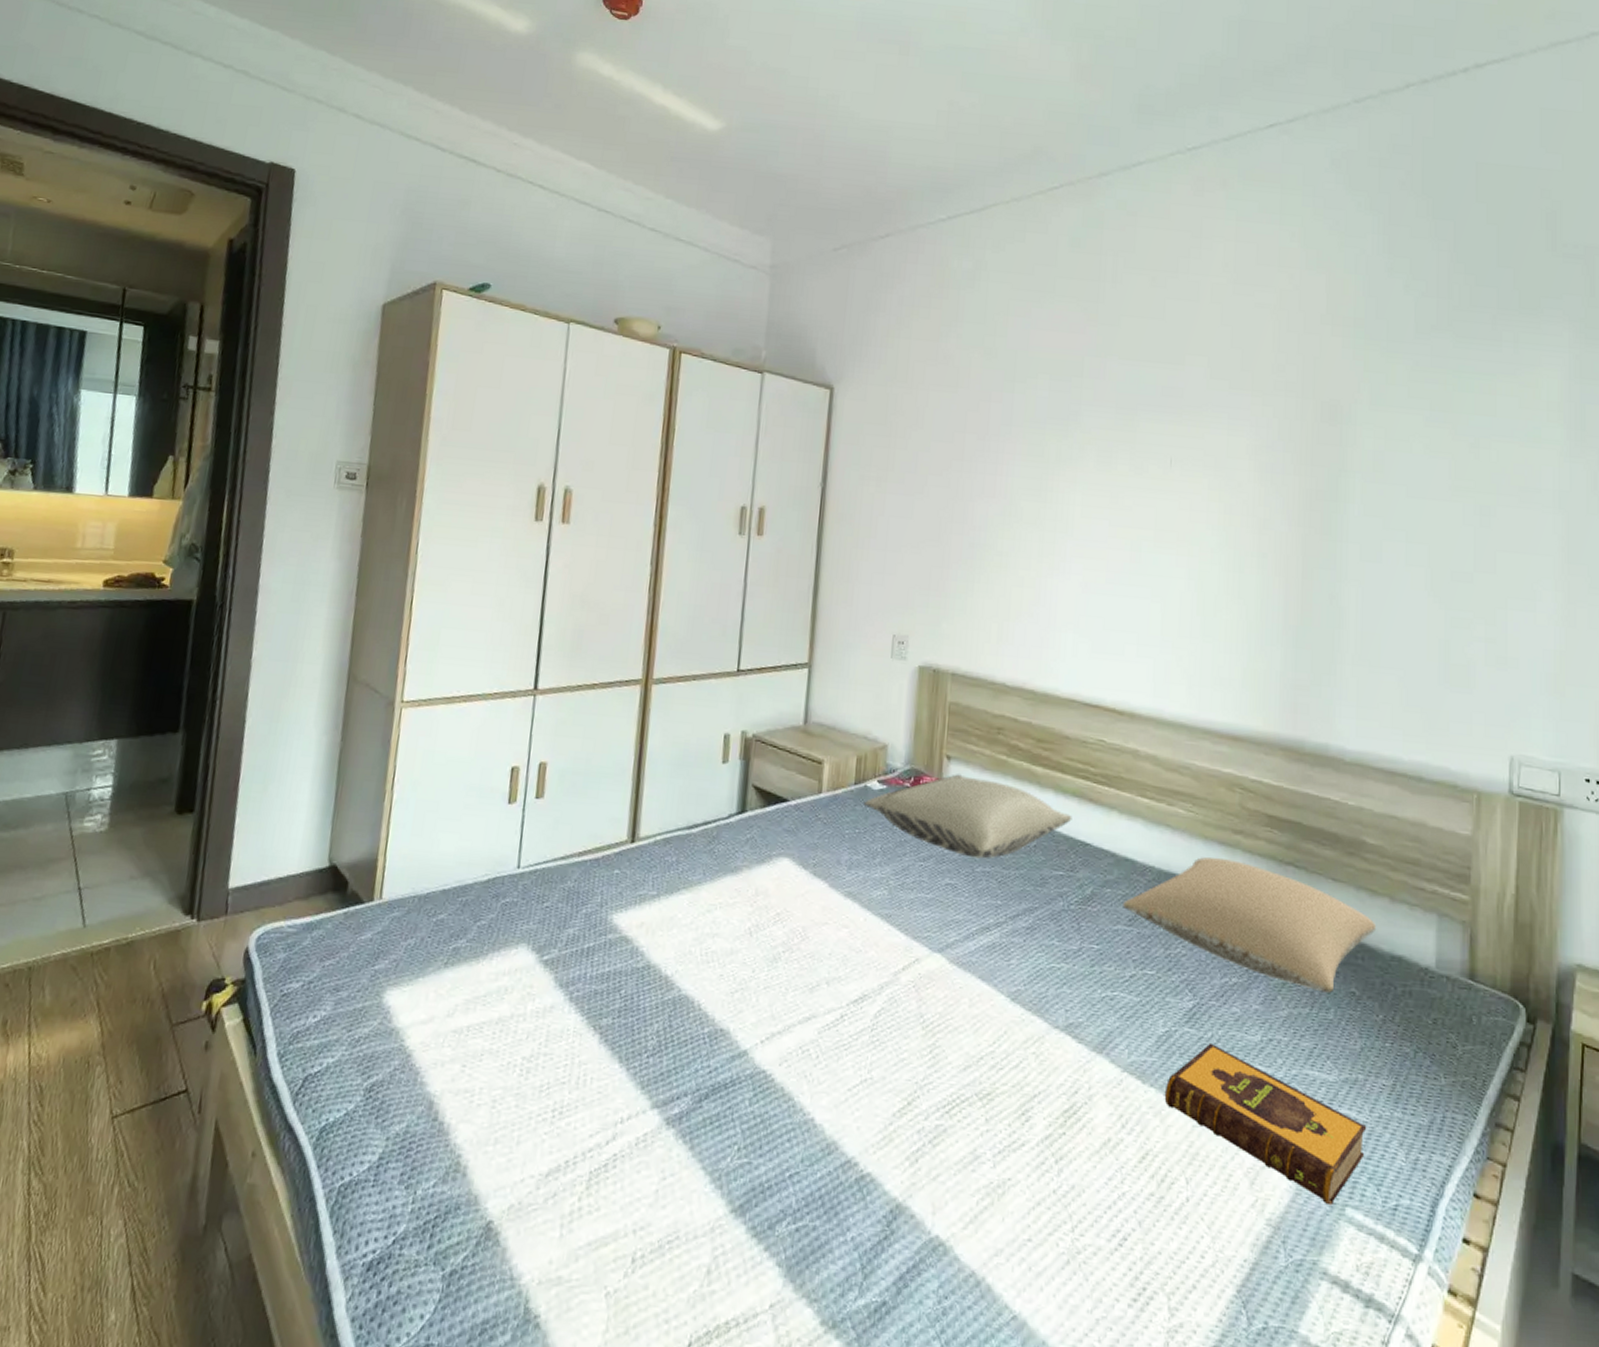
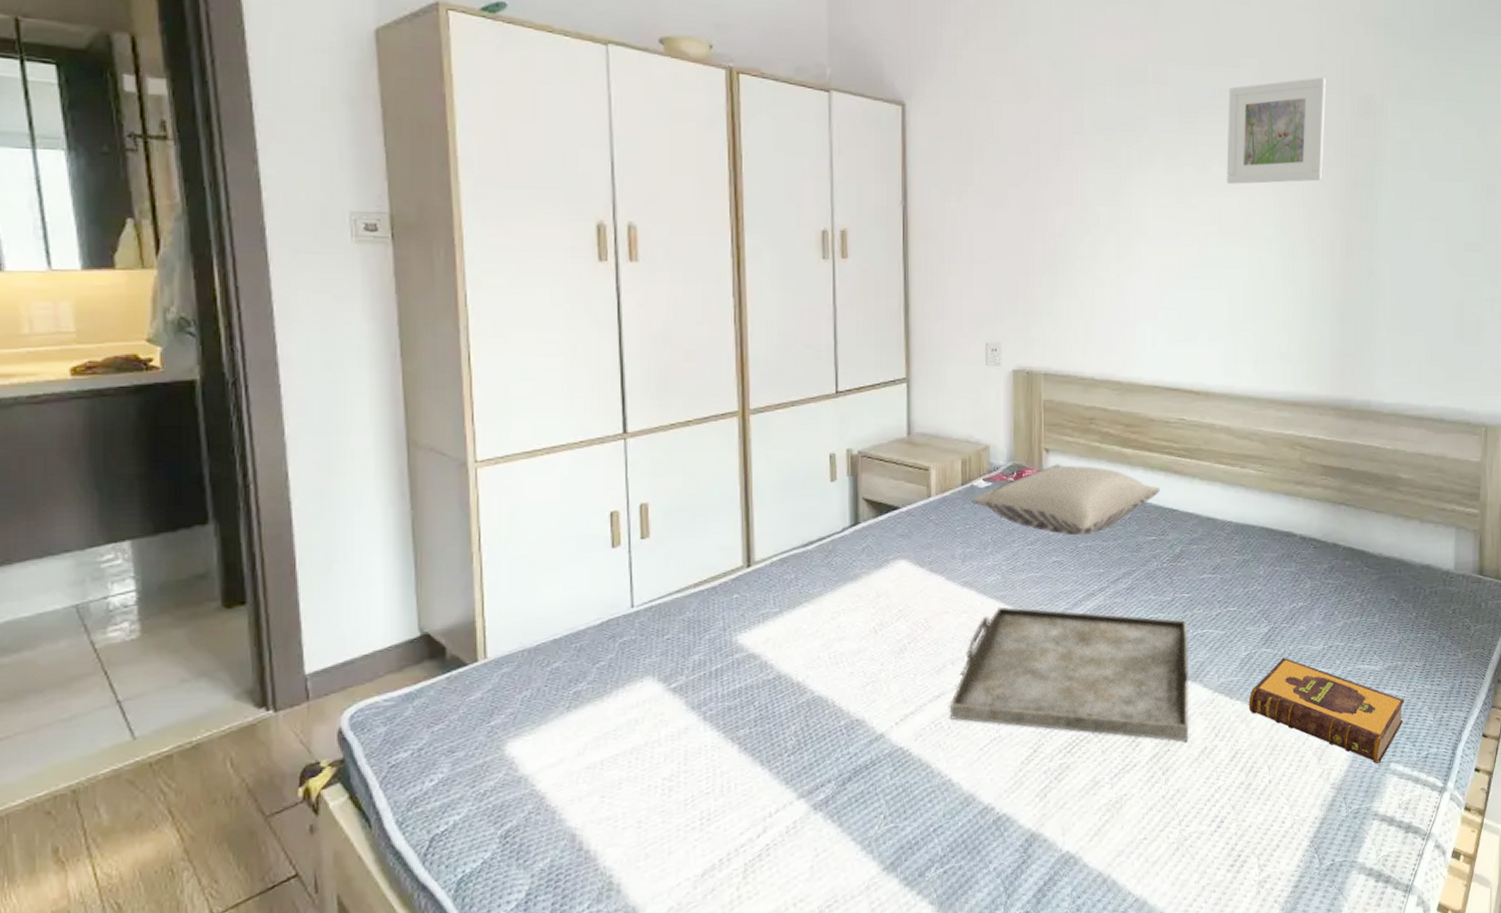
serving tray: none [818,926,1096,1126] -> present [949,606,1189,742]
pillow: present [1123,857,1377,993] -> none [1207,507,1410,603]
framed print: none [1165,378,1285,490] -> present [1226,77,1327,184]

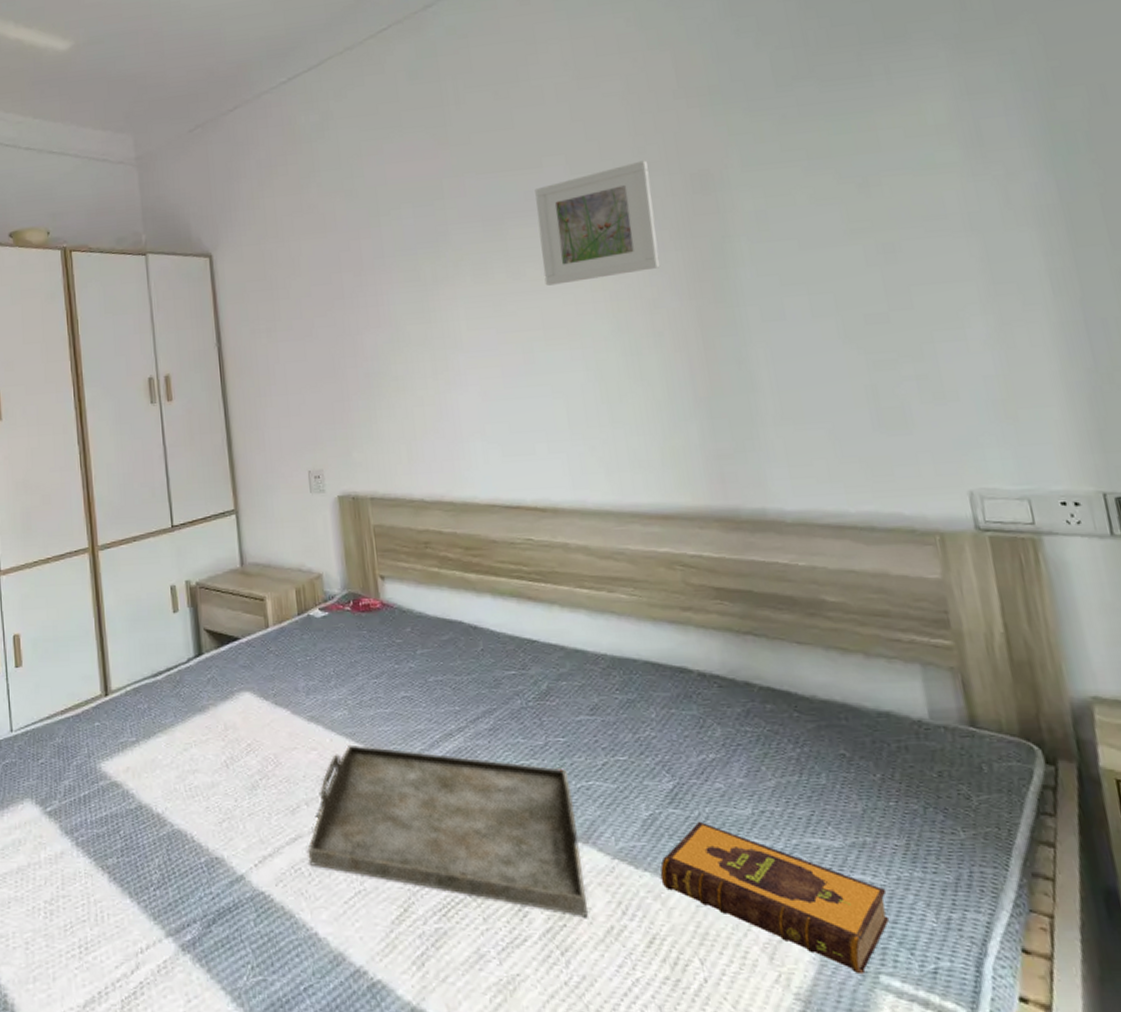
pillow: present [971,464,1160,536] -> none [309,591,514,669]

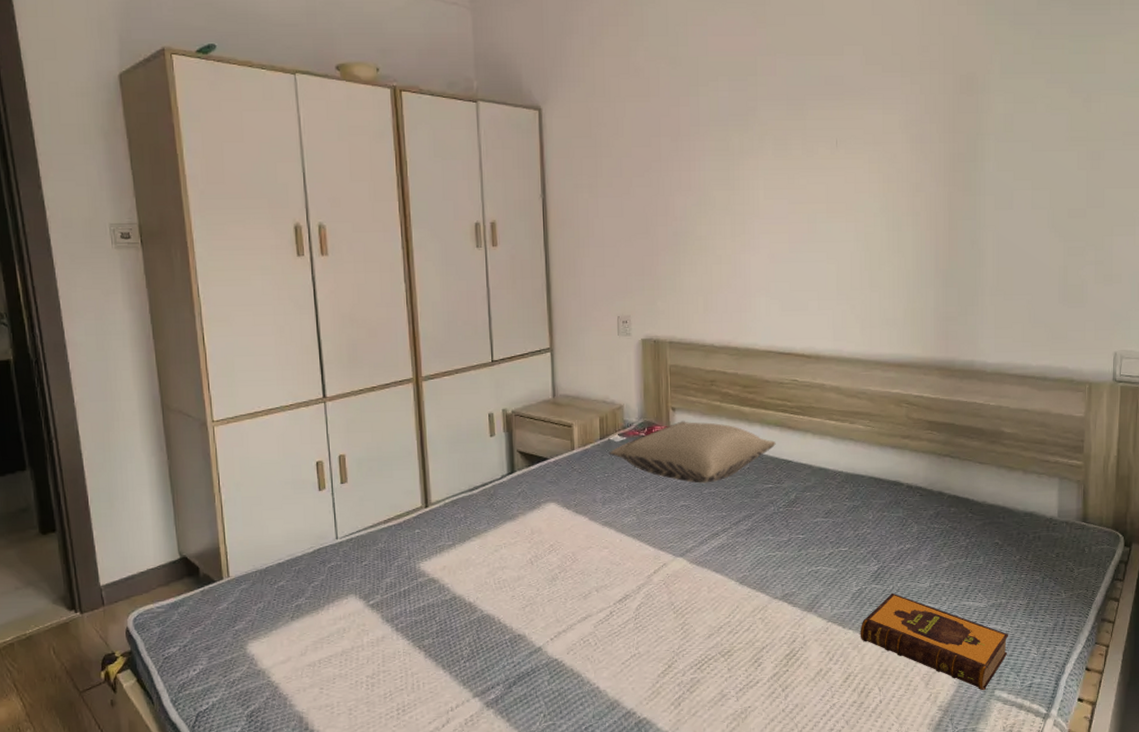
serving tray: present [307,744,588,916] -> none [595,543,805,664]
pillow: none [309,591,514,669] -> present [609,421,776,484]
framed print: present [535,160,661,286] -> none [833,59,929,164]

